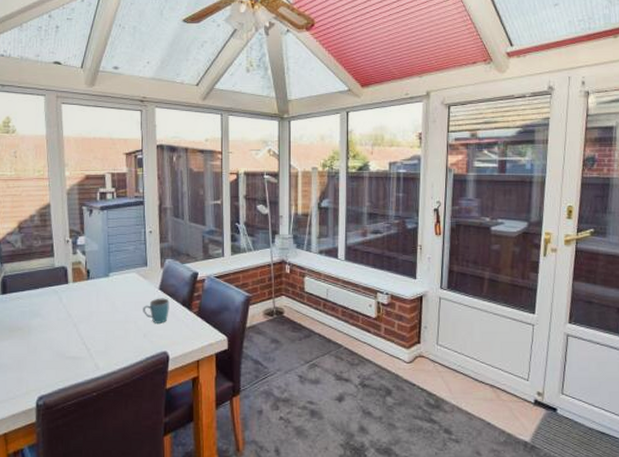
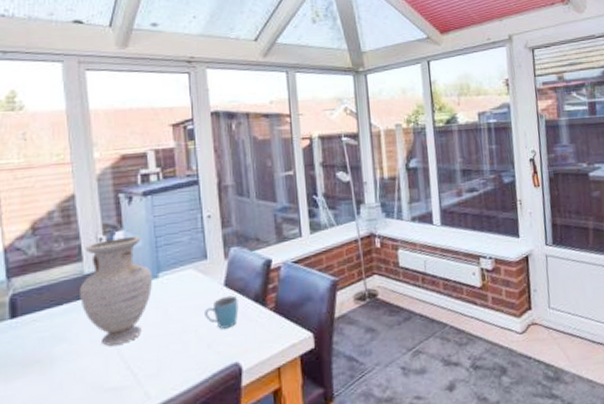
vase: none [51,242,105,324] -> present [80,236,153,346]

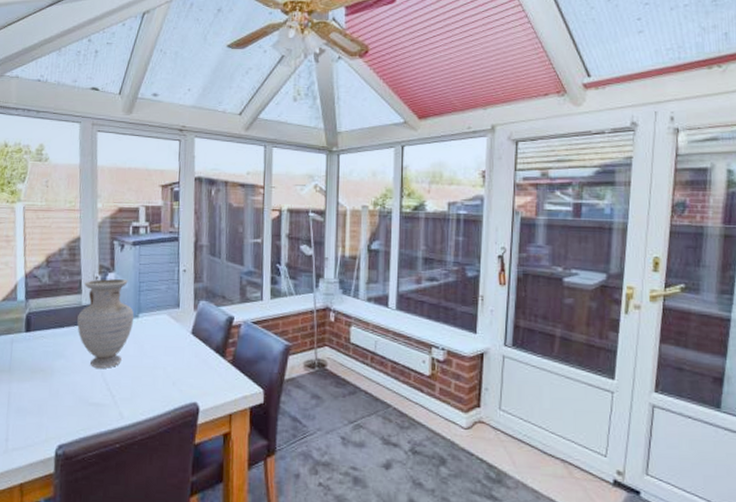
mug: present [205,295,239,329] -> none [173,343,202,371]

